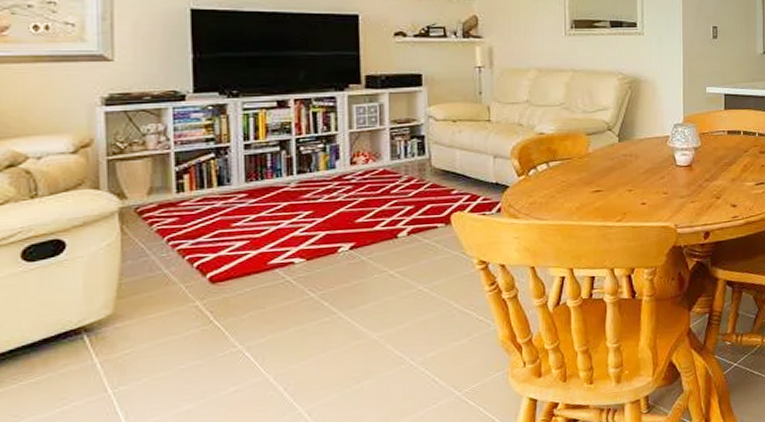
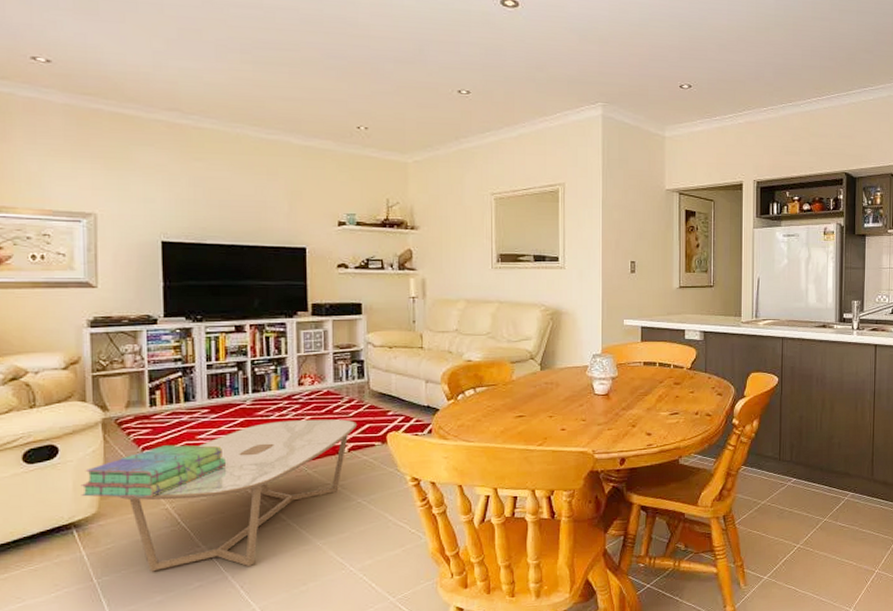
stack of books: none [93,233,268,297] -> present [81,445,227,498]
coffee table: none [138,200,418,378] -> present [118,419,358,572]

